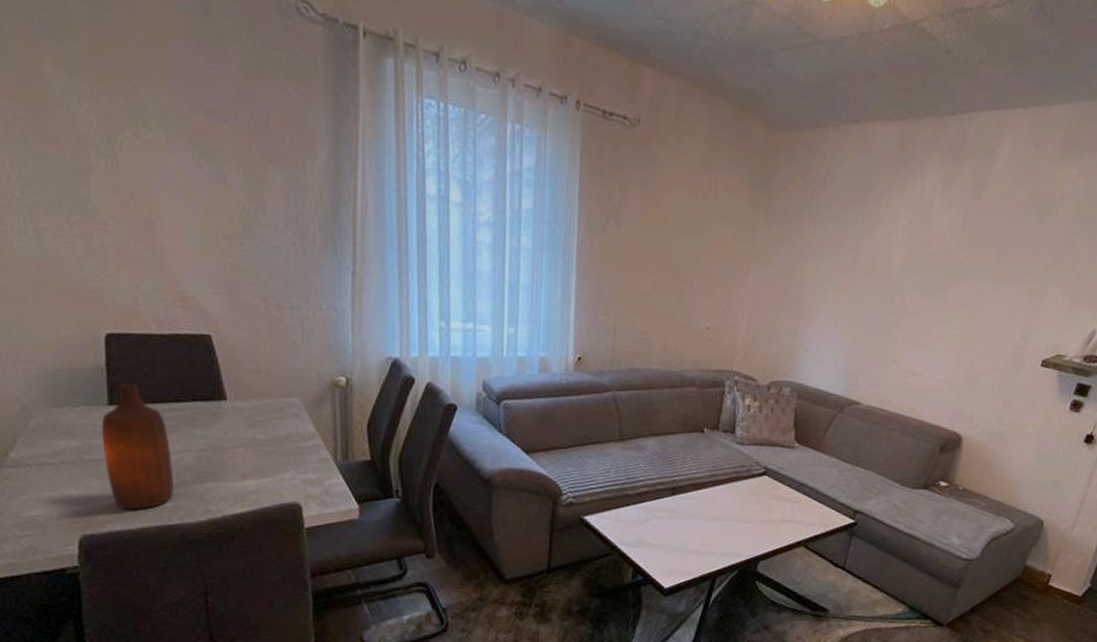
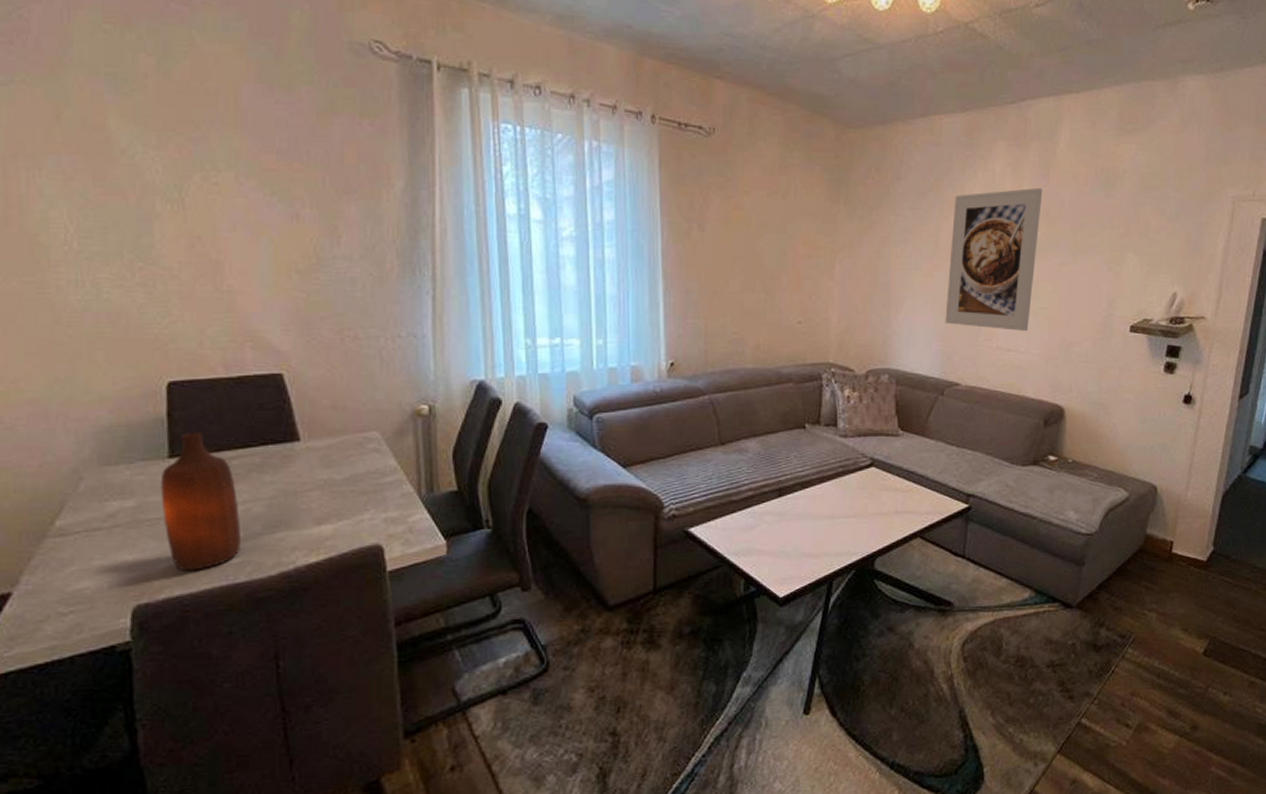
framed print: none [853,208,972,356] -> present [945,187,1043,331]

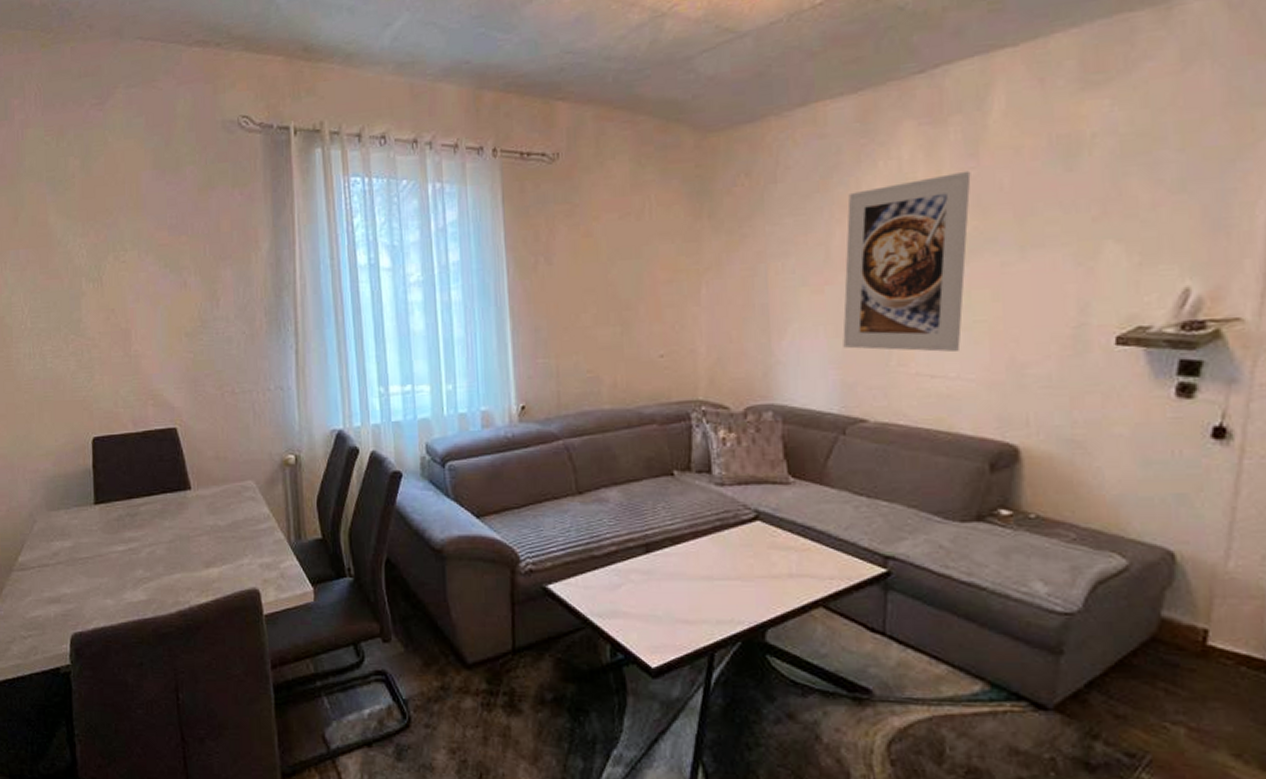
bottle: present [160,433,240,571] -> none [89,482,148,605]

